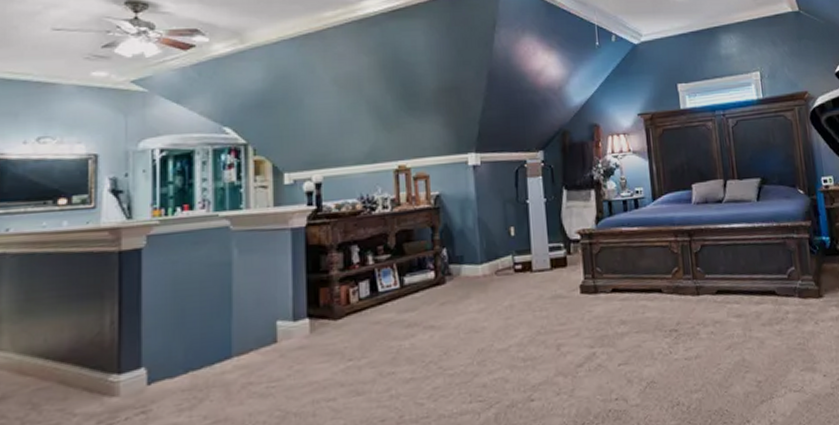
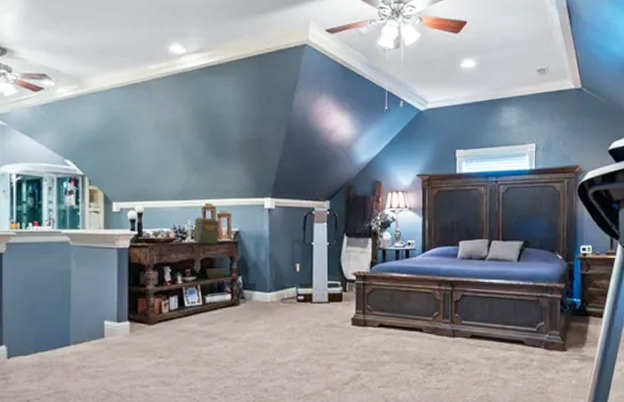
books: none [384,181,417,214] -> present [193,217,220,244]

